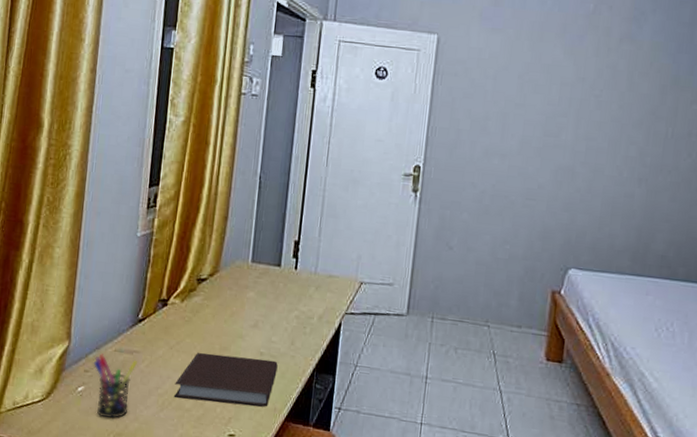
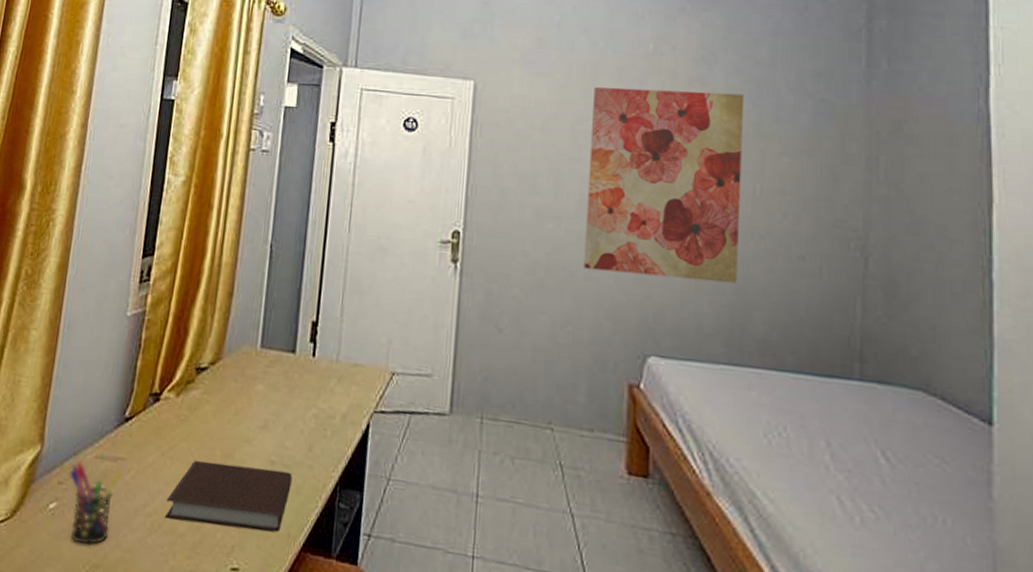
wall art: none [522,42,667,211] -> present [584,87,745,284]

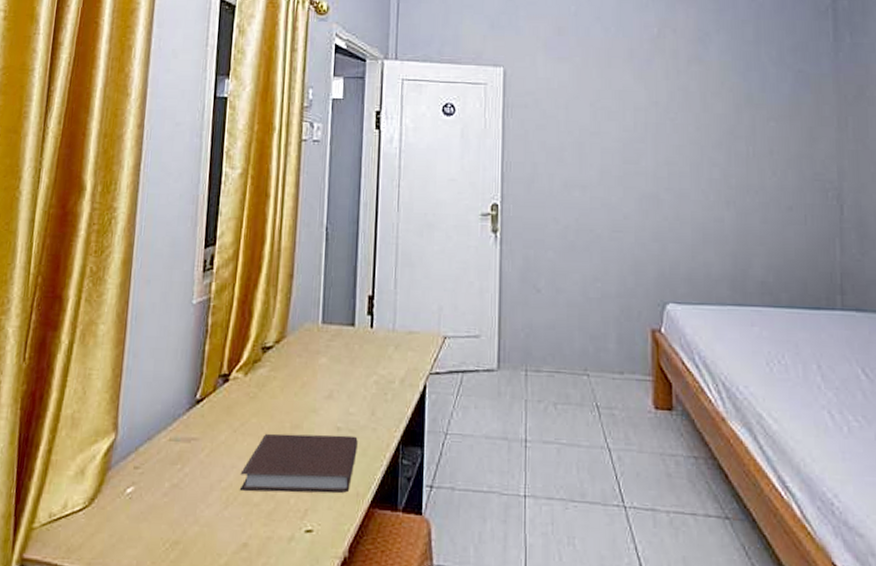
pen holder: present [68,461,122,546] -> none [144,445,196,524]
wall art: present [584,87,745,284] -> none [607,68,738,235]

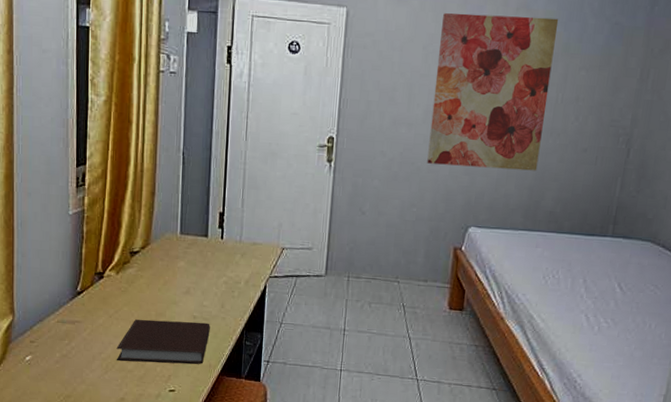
wall art: none [607,68,738,235] -> present [427,13,559,171]

